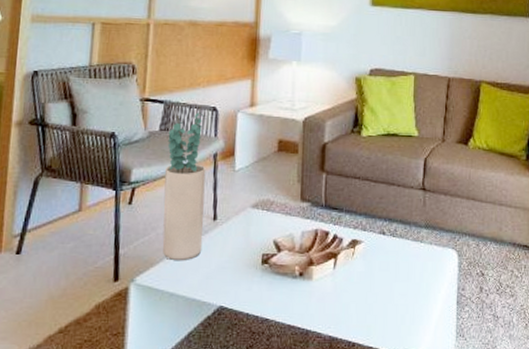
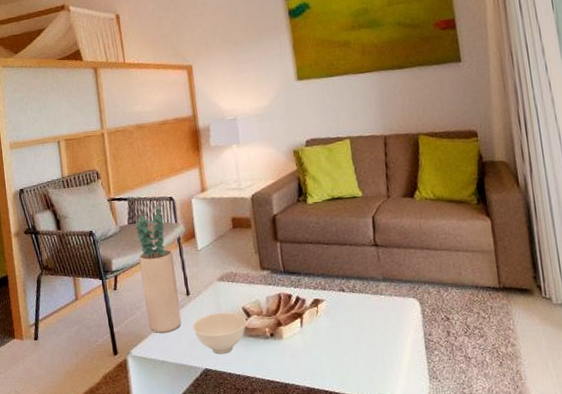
bowl: none [214,243,277,291] -> present [192,312,247,354]

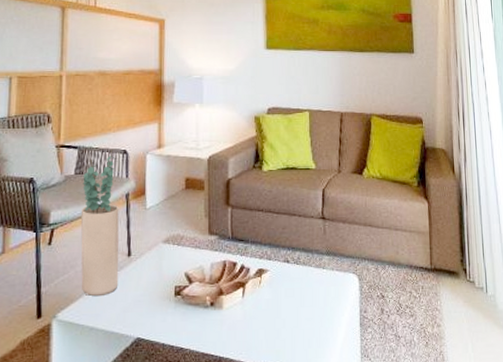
bowl: present [192,312,247,354] -> none [130,277,188,322]

